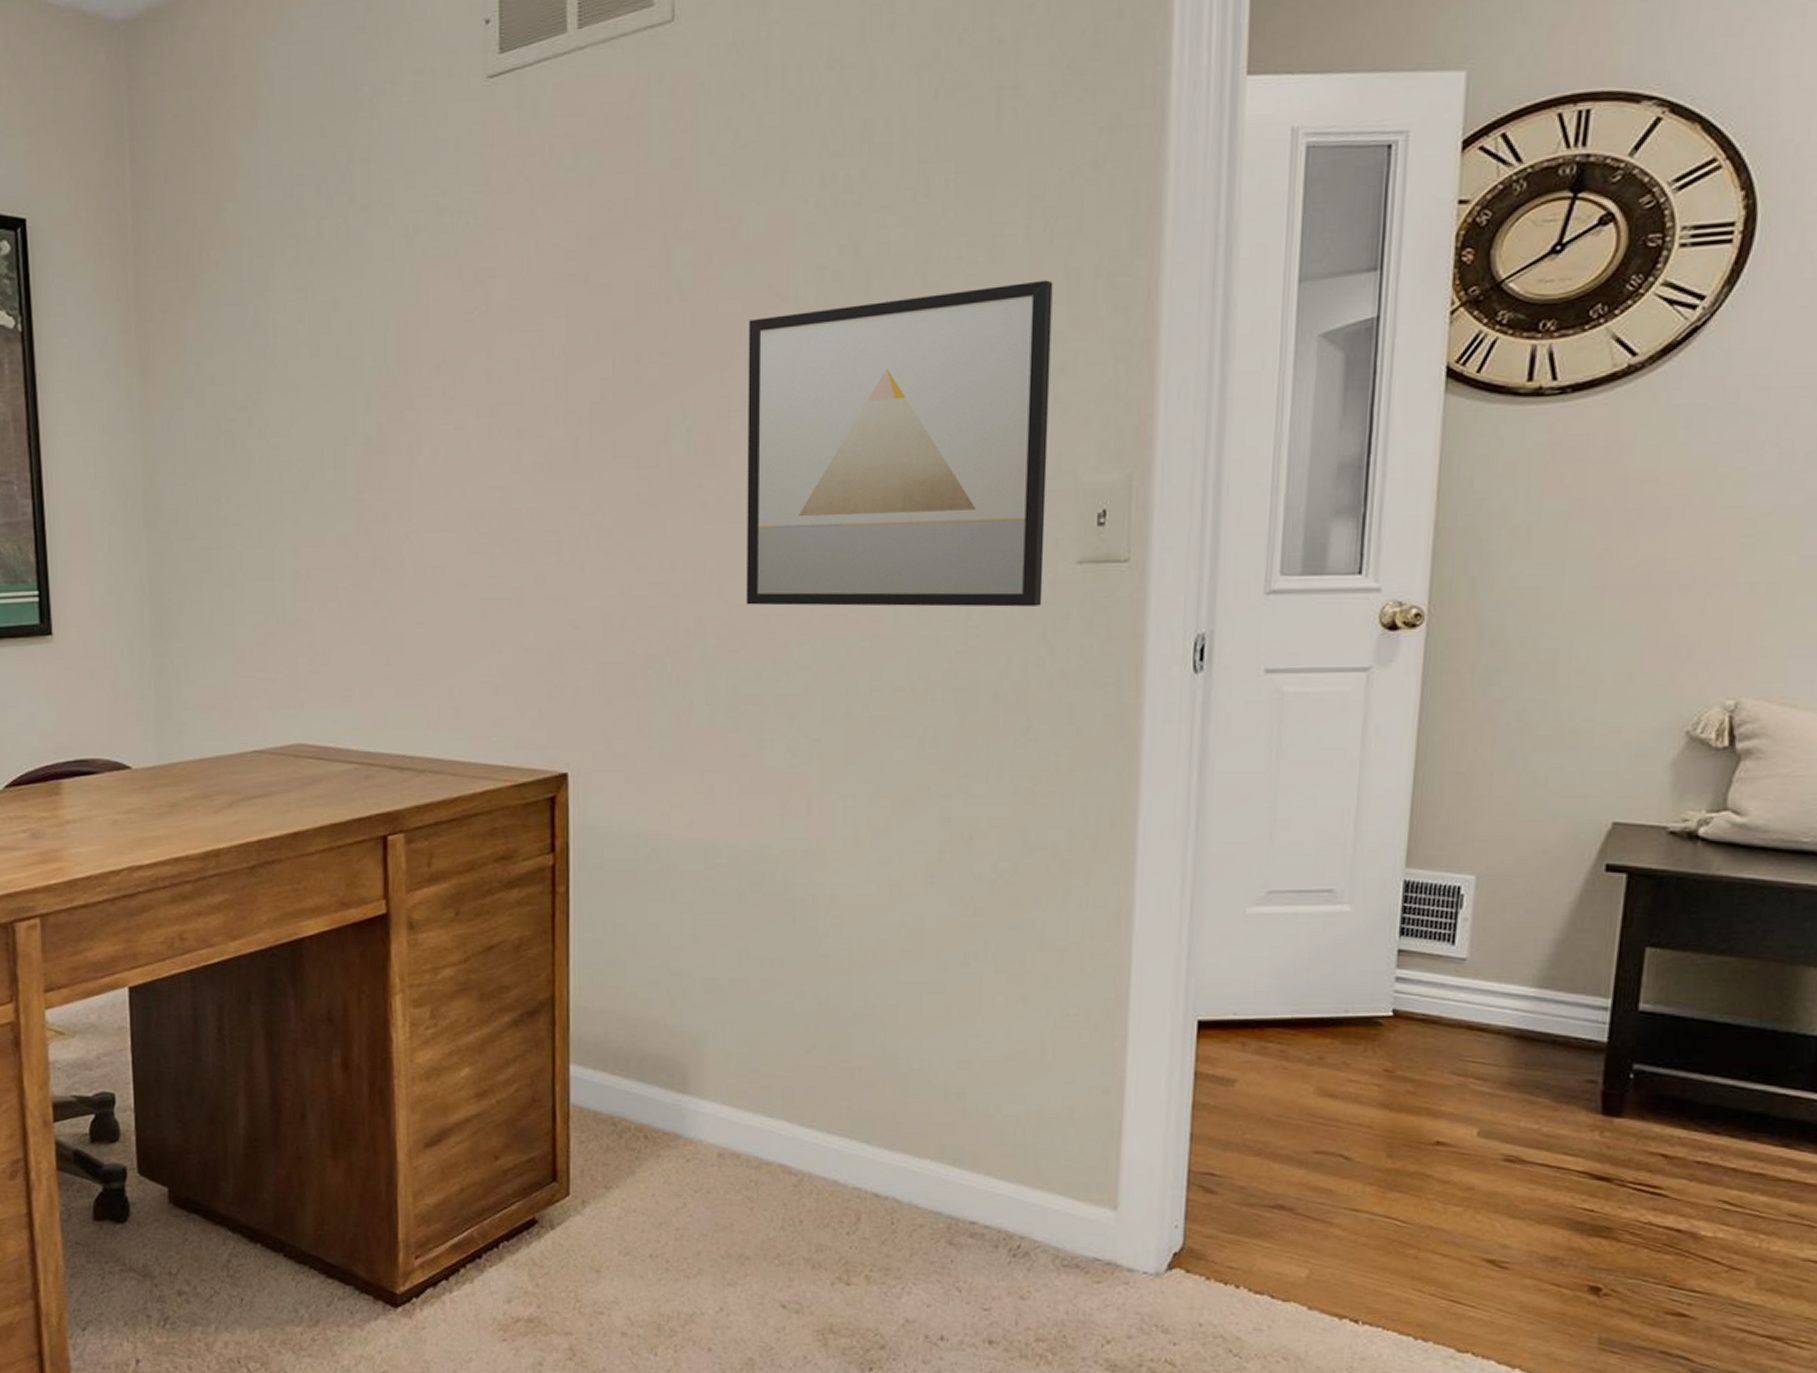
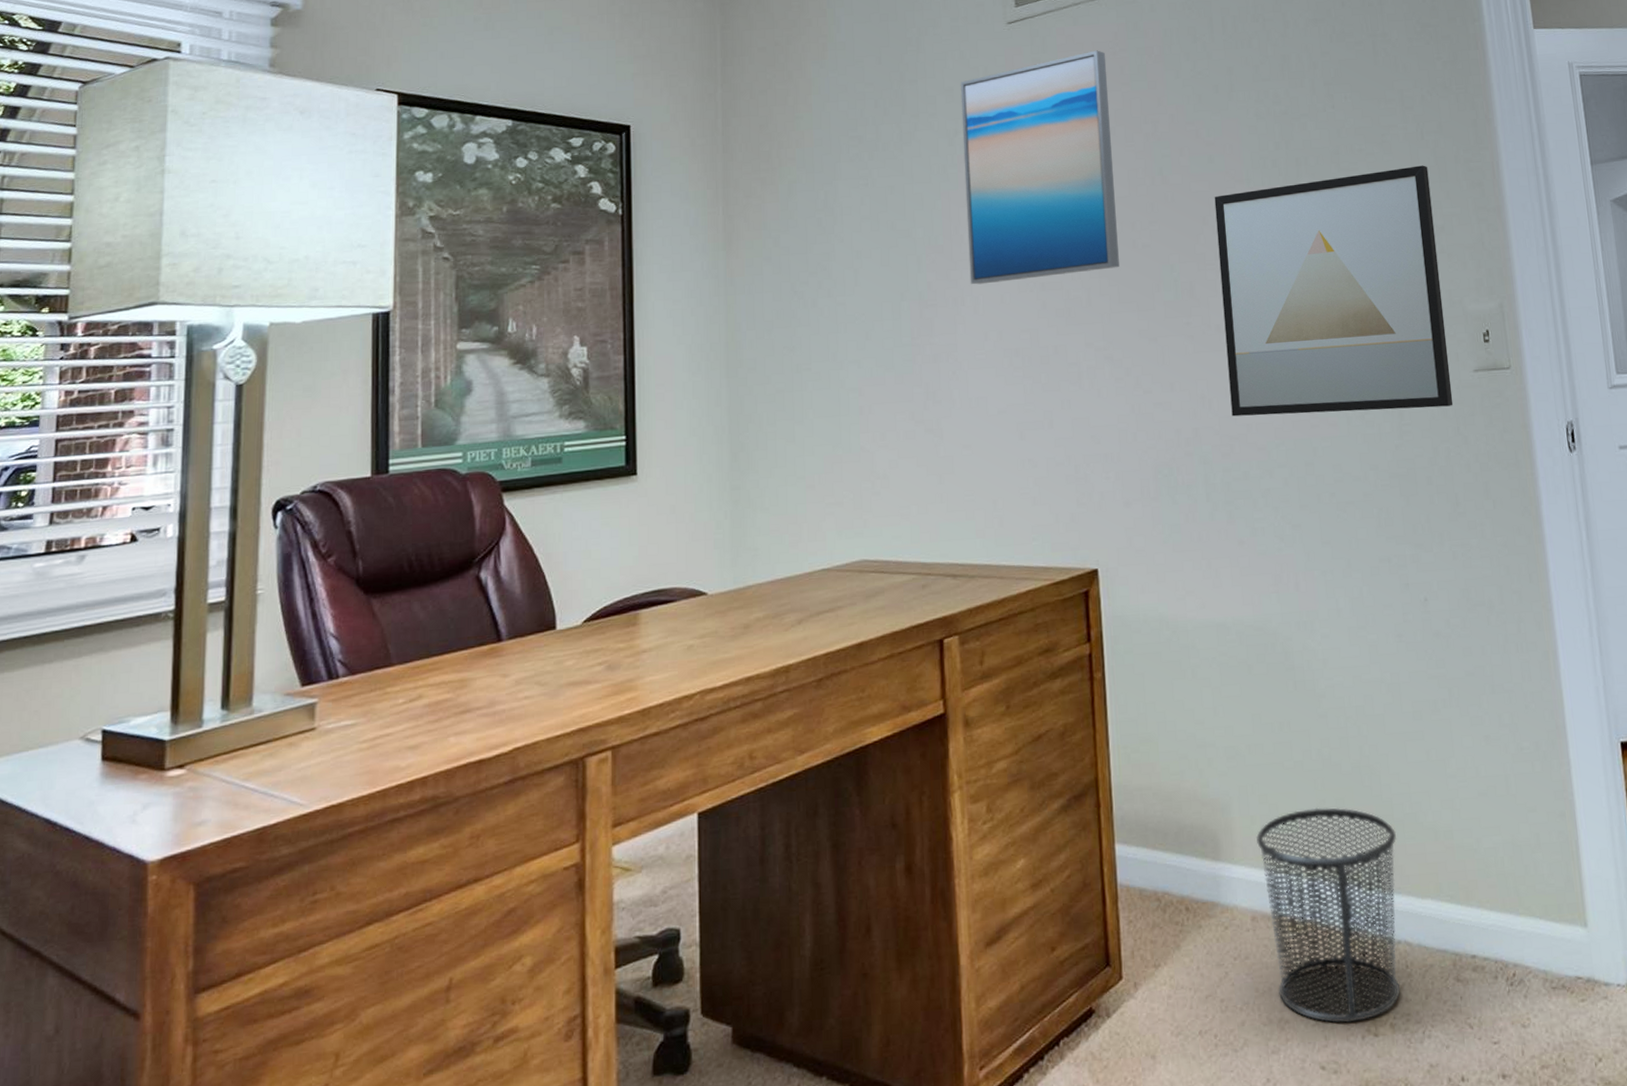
wall art: none [424,114,618,429] -> present [960,50,1119,285]
waste bin: none [731,1052,897,1269] -> present [1256,807,1400,1024]

